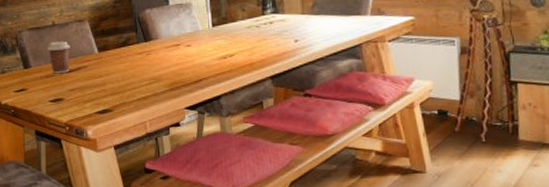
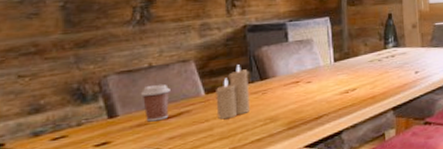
candle: none [107,26,136,77] -> present [216,65,249,120]

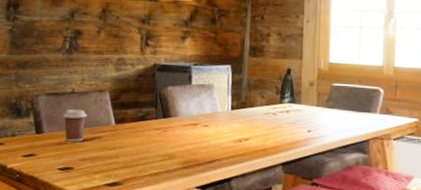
candle: present [216,65,249,120] -> none [123,100,154,150]

